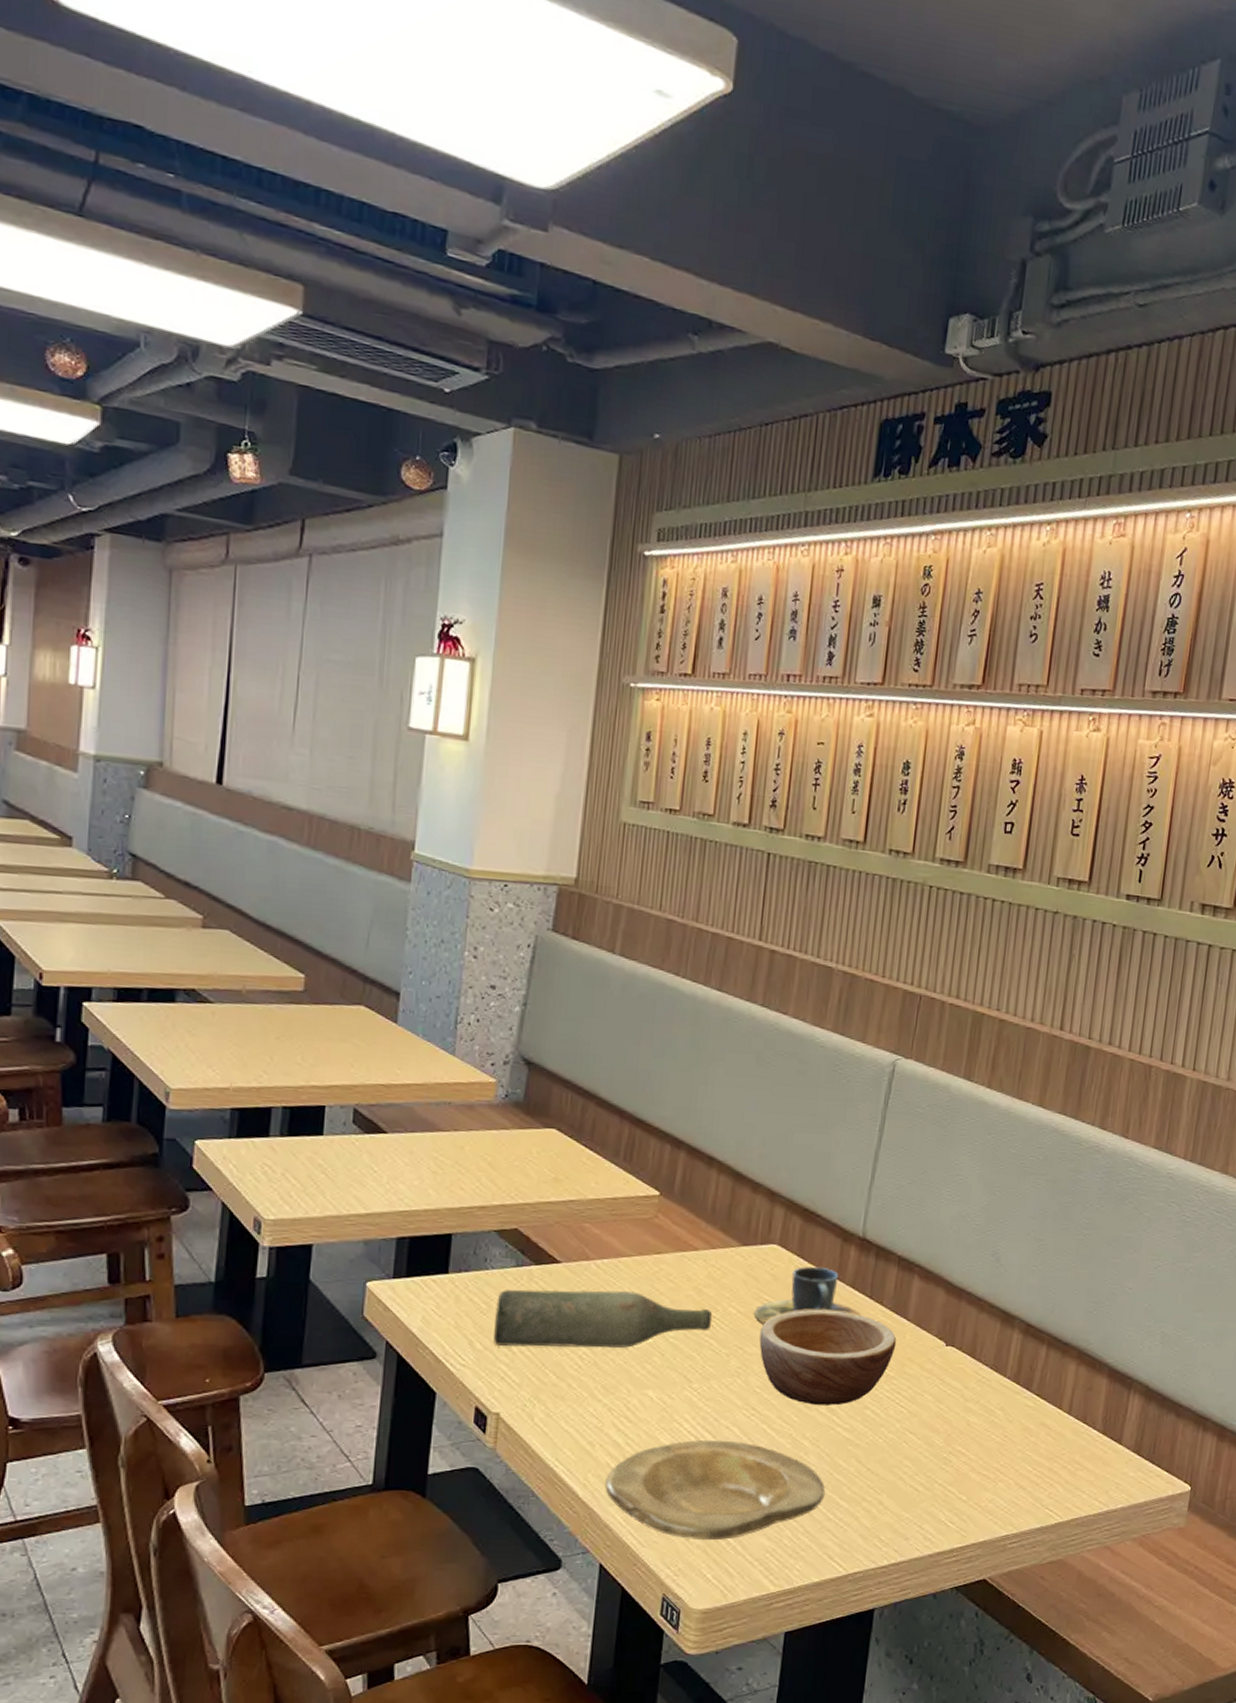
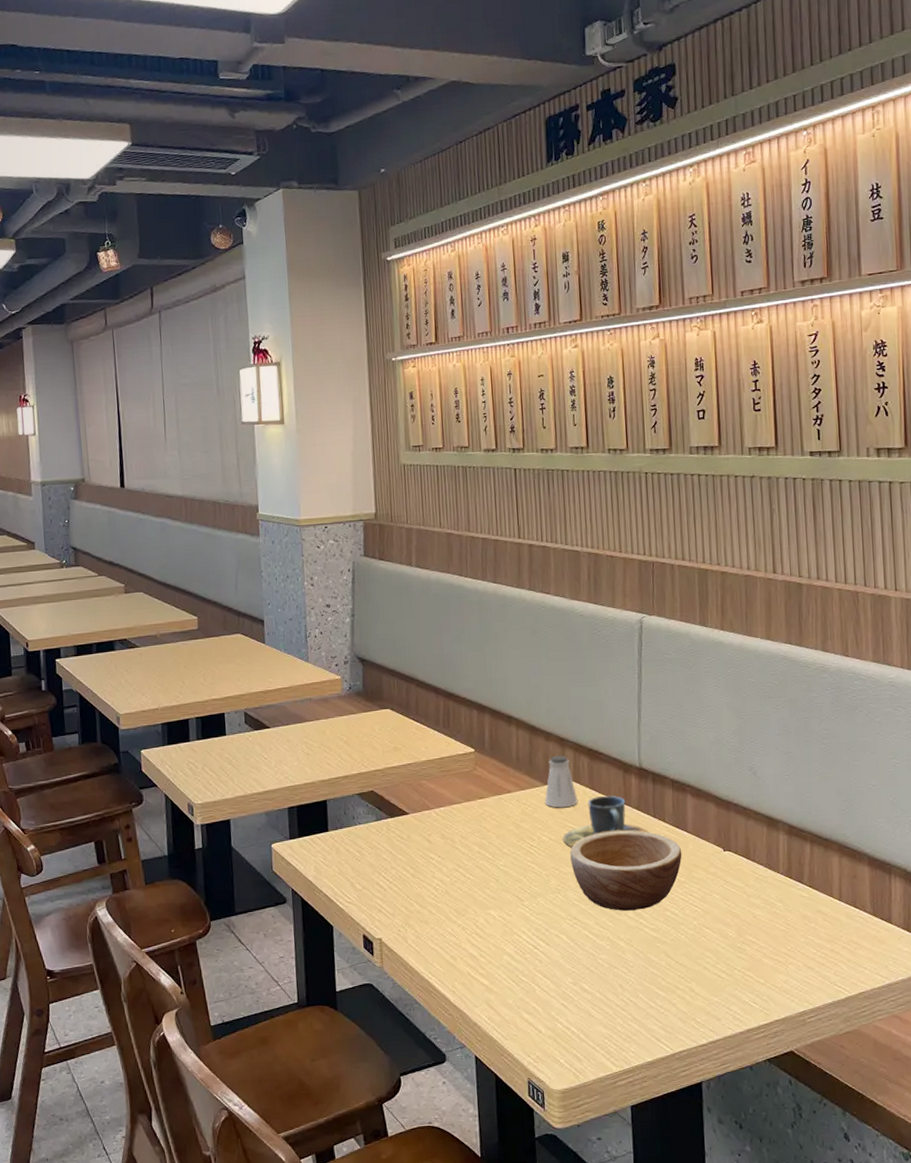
bottle: present [493,1289,713,1348] -> none [366,831,531,885]
plate: present [605,1439,826,1541] -> none [469,947,645,1032]
saltshaker: none [738,1211,781,1276] -> present [544,755,578,808]

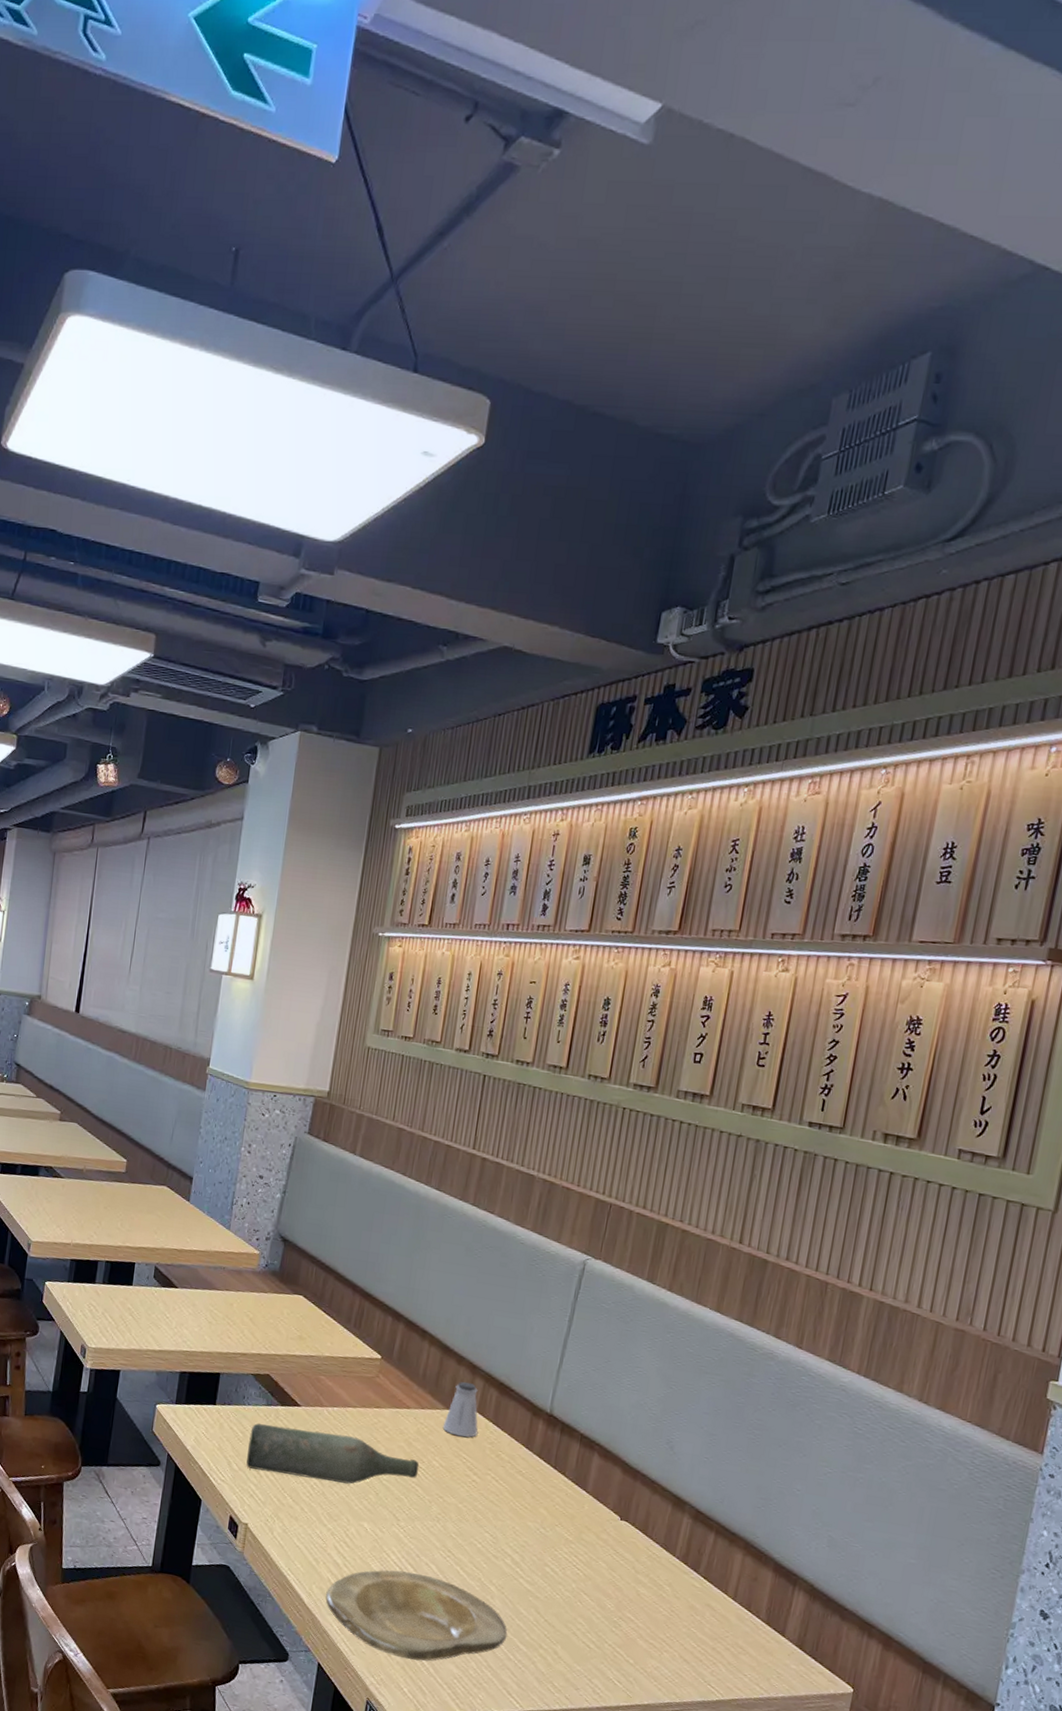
bottle: none [366,831,531,885] -> present [246,1423,420,1484]
plate: none [469,947,645,1032] -> present [325,1570,508,1661]
cup: present [563,795,649,848] -> none [454,1433,545,1484]
bowl: present [570,830,682,911] -> none [457,1470,576,1559]

